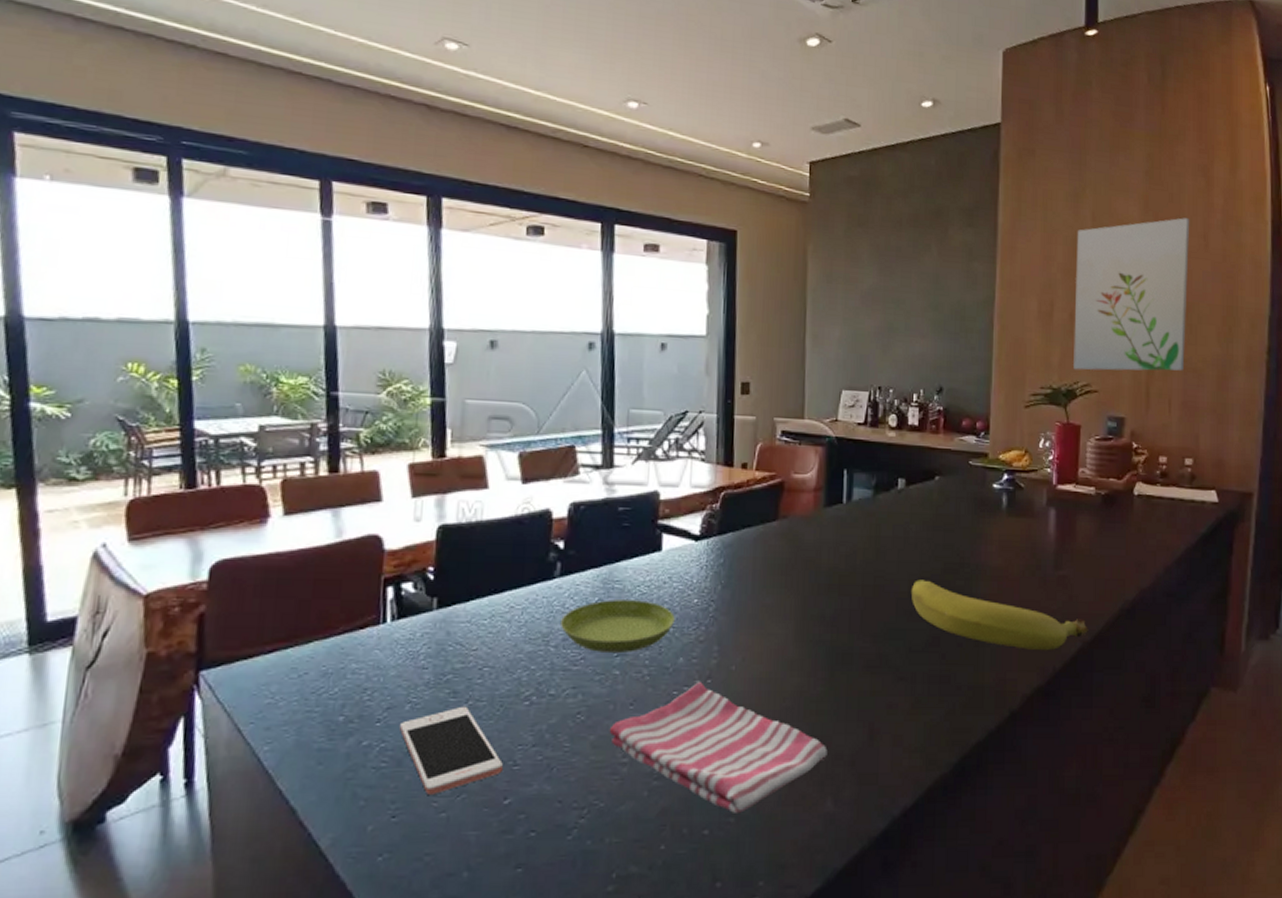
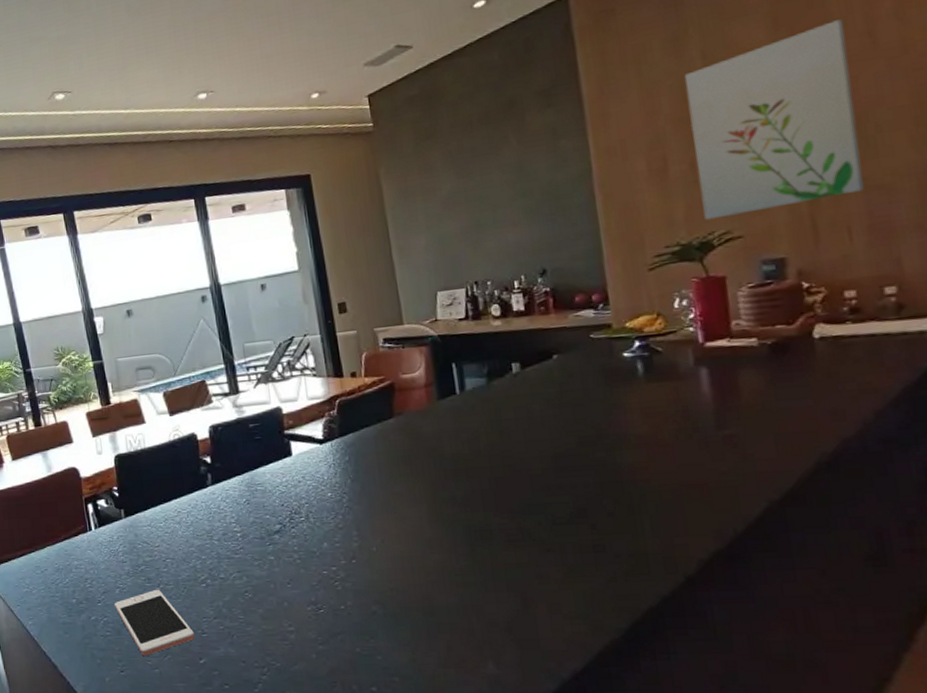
saucer: present [561,600,675,652] -> none [219,498,314,543]
dish towel: present [609,681,828,813] -> none [273,561,481,673]
banana: present [910,579,1088,650] -> none [544,455,775,514]

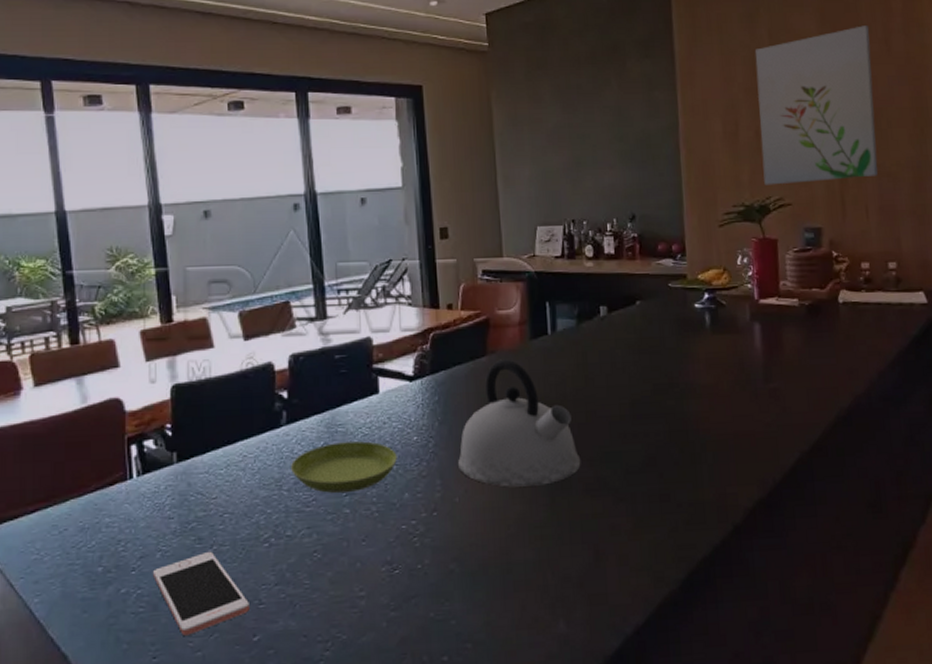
saucer: none [219,498,314,543] -> present [291,441,397,493]
kettle: none [373,419,501,538] -> present [458,359,581,487]

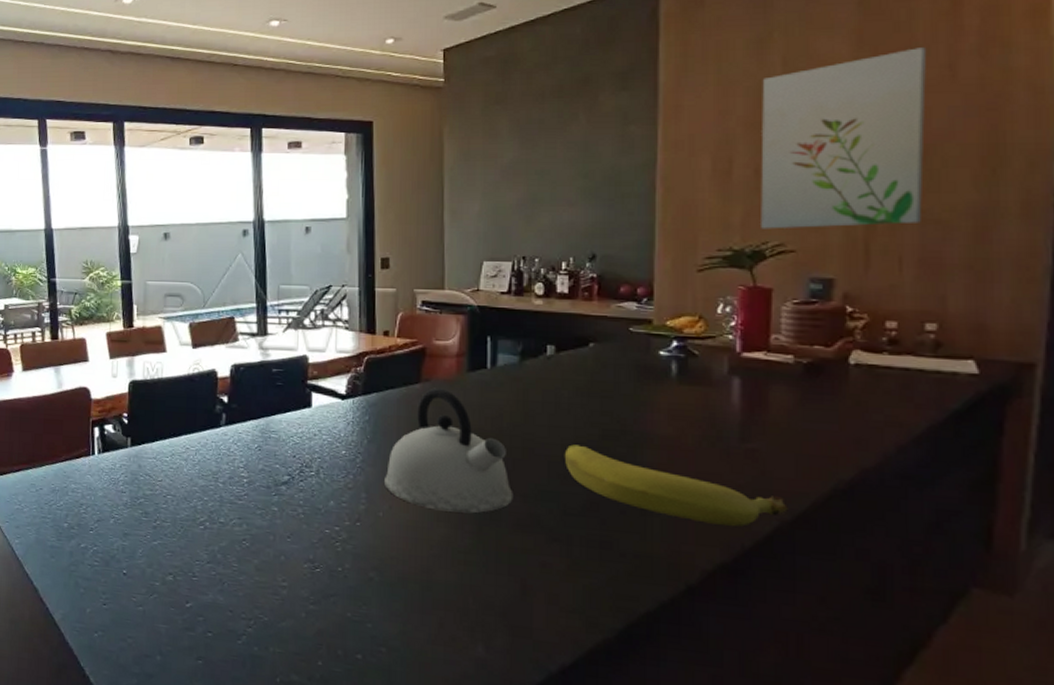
cell phone: present [152,551,249,635] -> none [106,524,184,592]
saucer: present [291,441,397,493] -> none [227,447,325,493]
banana: none [622,402,805,463] -> present [564,444,788,527]

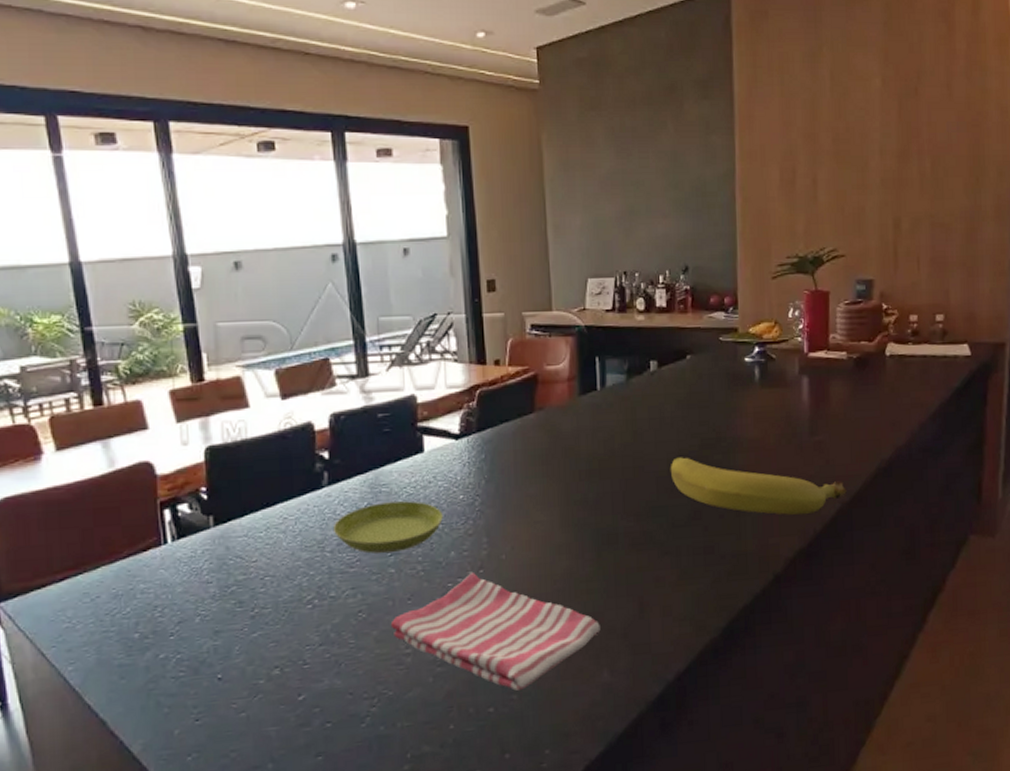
saucer: none [227,447,325,493] -> present [334,501,443,554]
dish towel: none [270,522,477,645] -> present [390,571,601,691]
kettle: present [384,388,513,514] -> none [505,415,628,543]
wall art: present [761,47,927,229] -> none [816,68,932,236]

